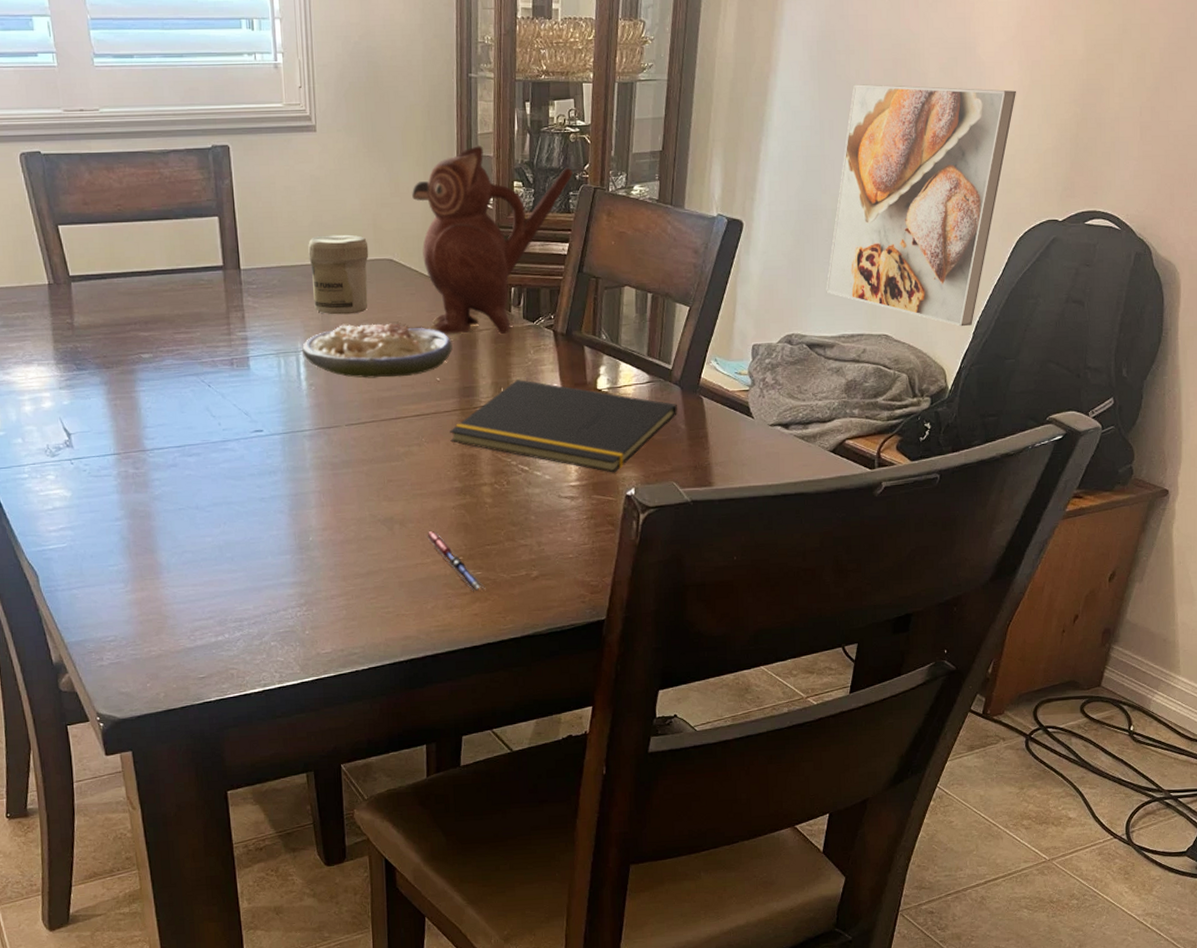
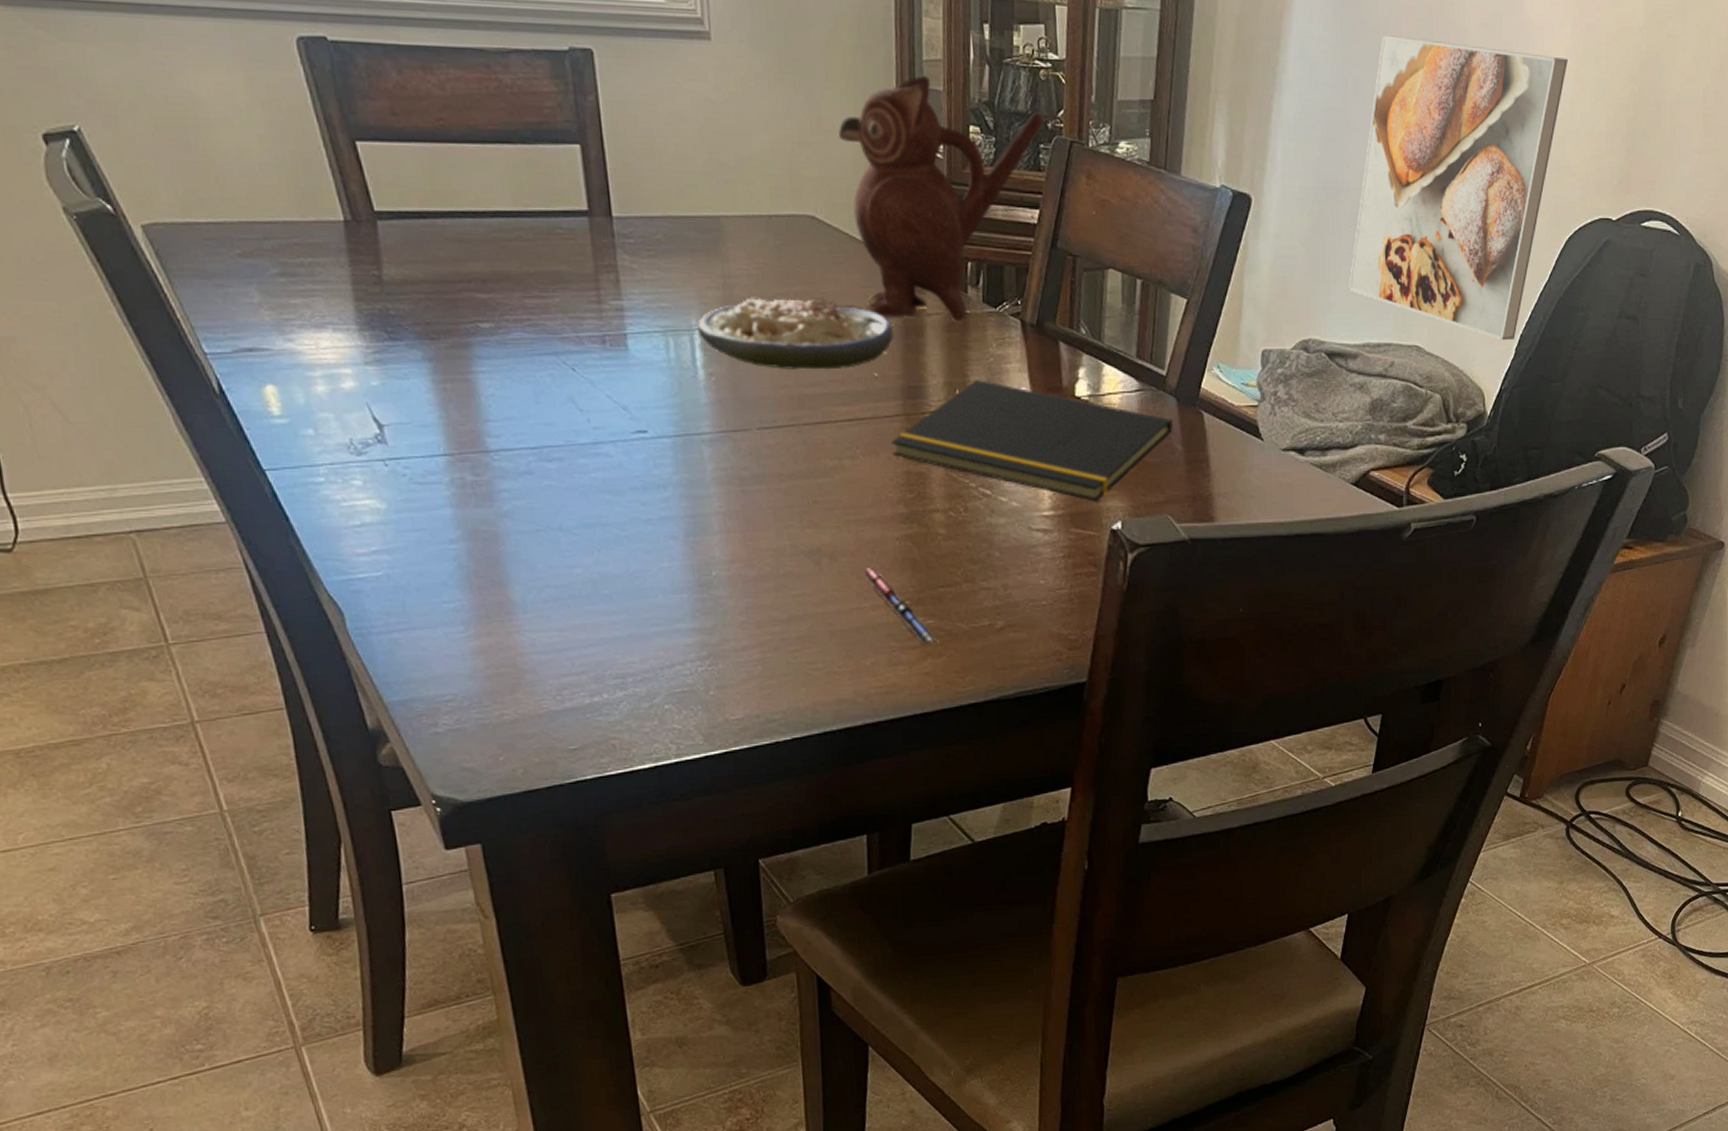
jar: present [308,234,369,315] -> none [702,178,784,285]

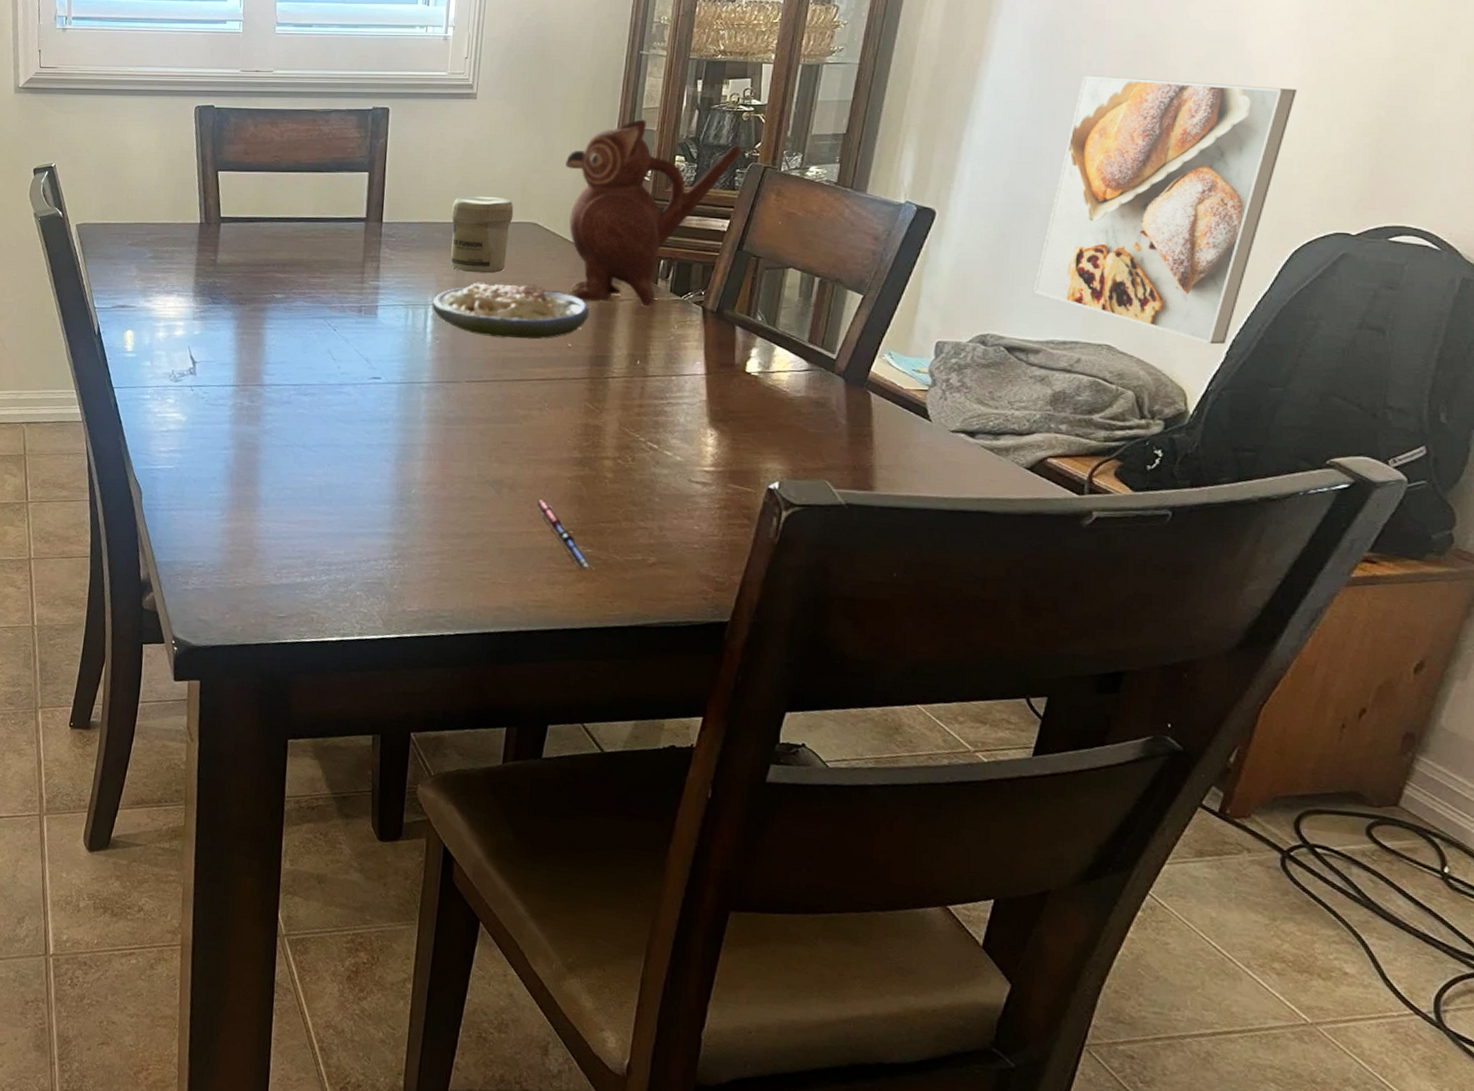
jar: none [702,178,784,285] -> present [450,196,514,274]
notepad: present [891,380,1173,502] -> none [575,354,839,463]

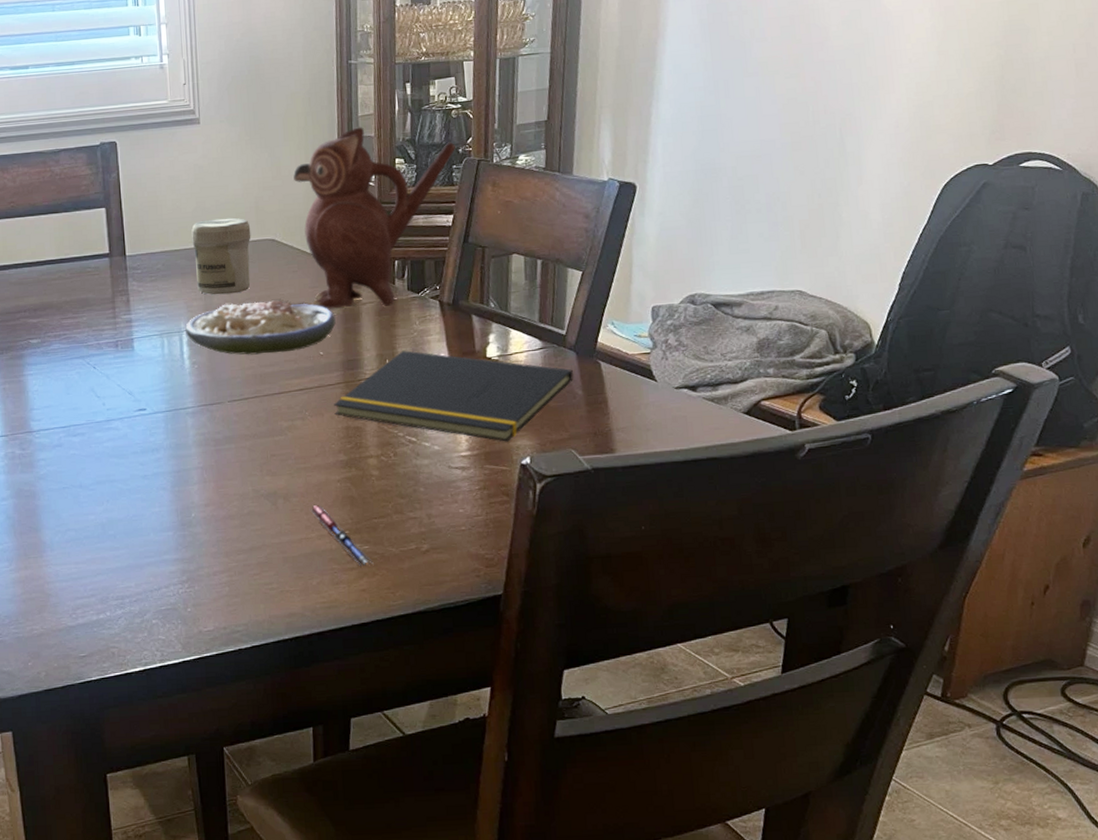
notepad: none [575,354,839,463] -> present [334,351,573,442]
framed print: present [1033,75,1296,345] -> none [730,37,930,279]

